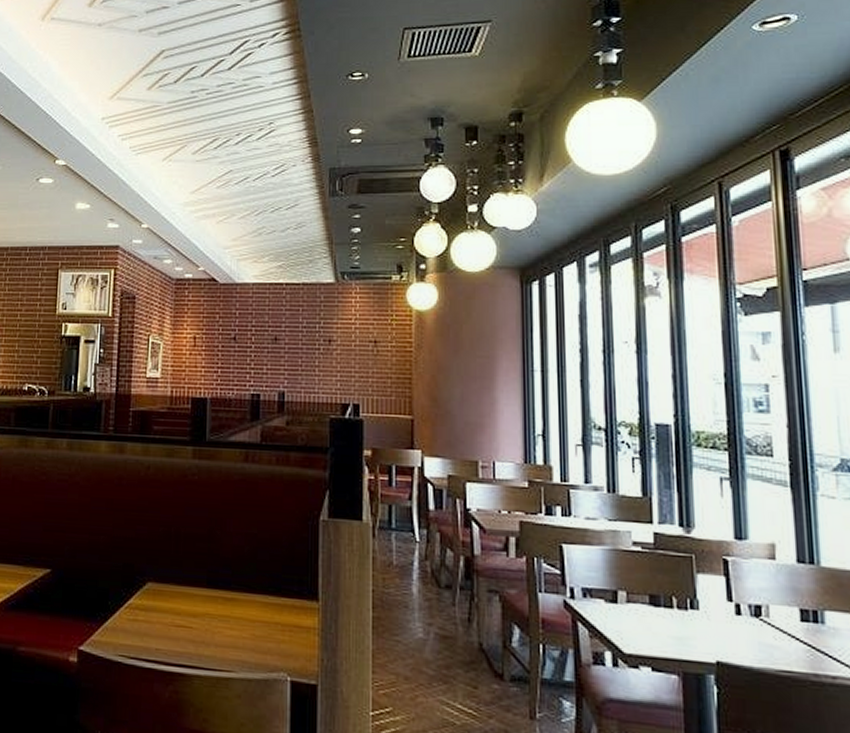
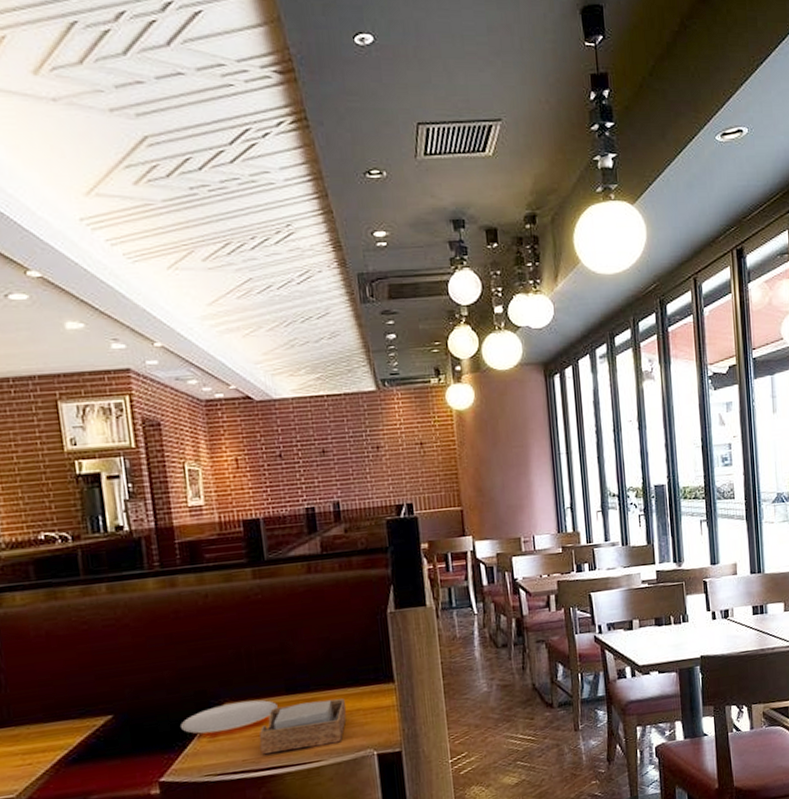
plate: none [106,583,197,613] -> present [181,700,278,734]
napkin holder: none [174,599,265,656] -> present [259,698,347,755]

